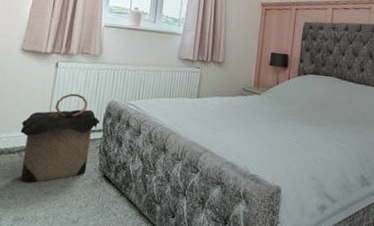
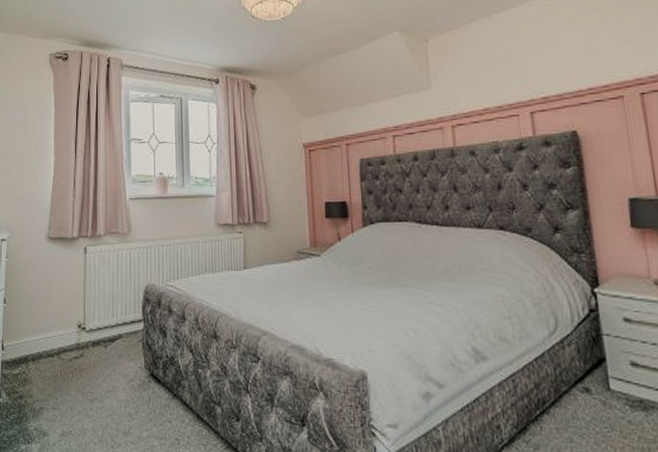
laundry hamper: present [20,93,100,183] -> none [56,280,138,390]

